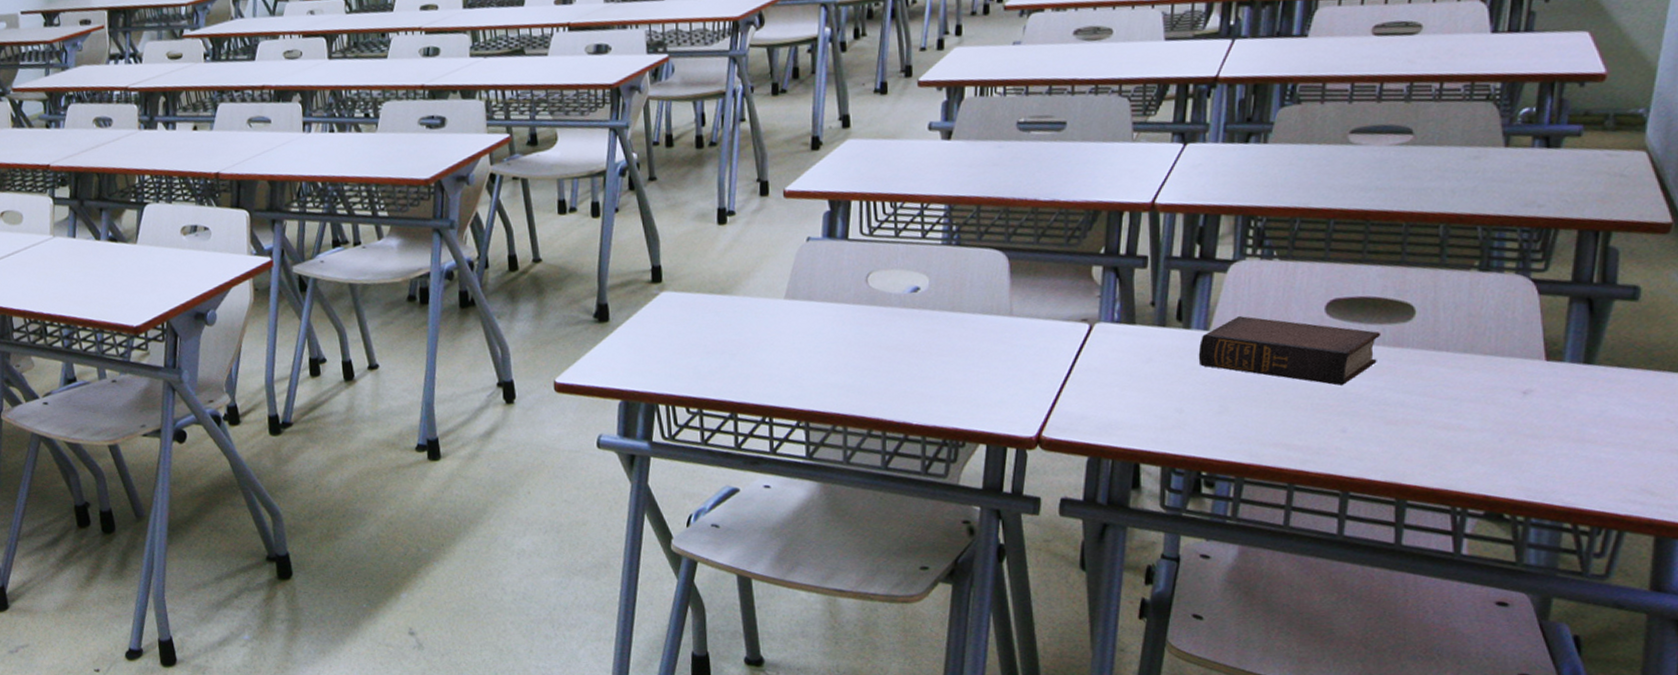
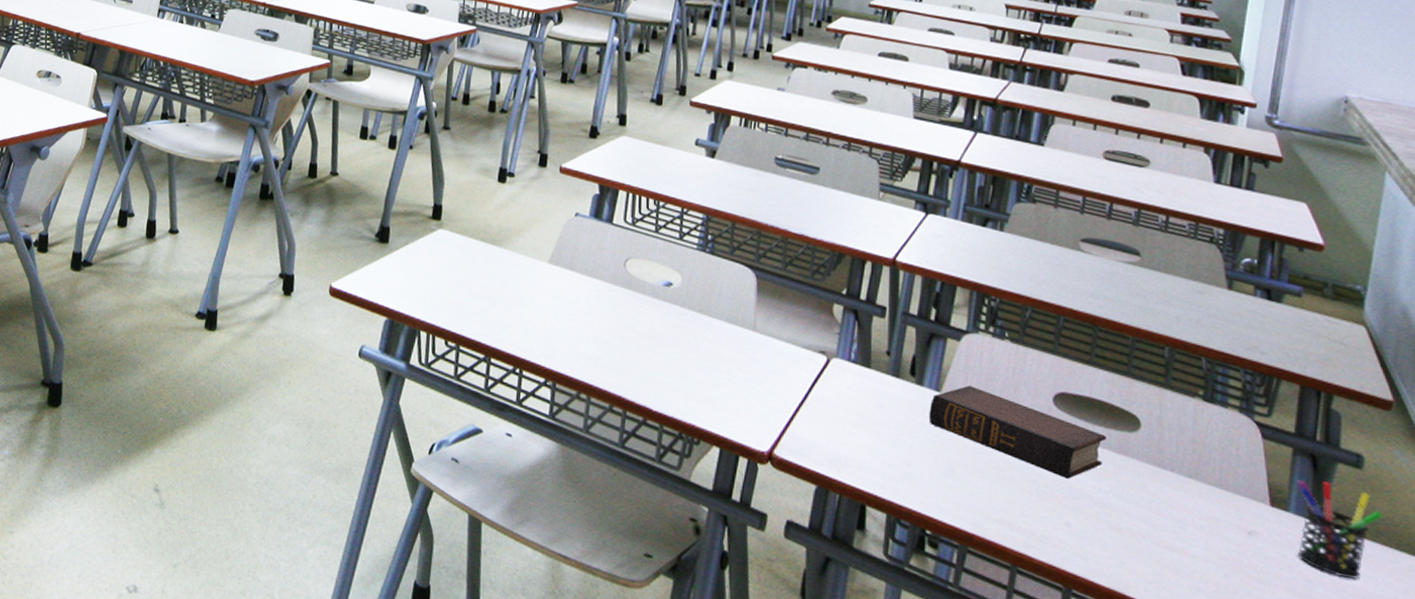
pen holder: none [1572,320,1658,414] -> present [1296,480,1384,580]

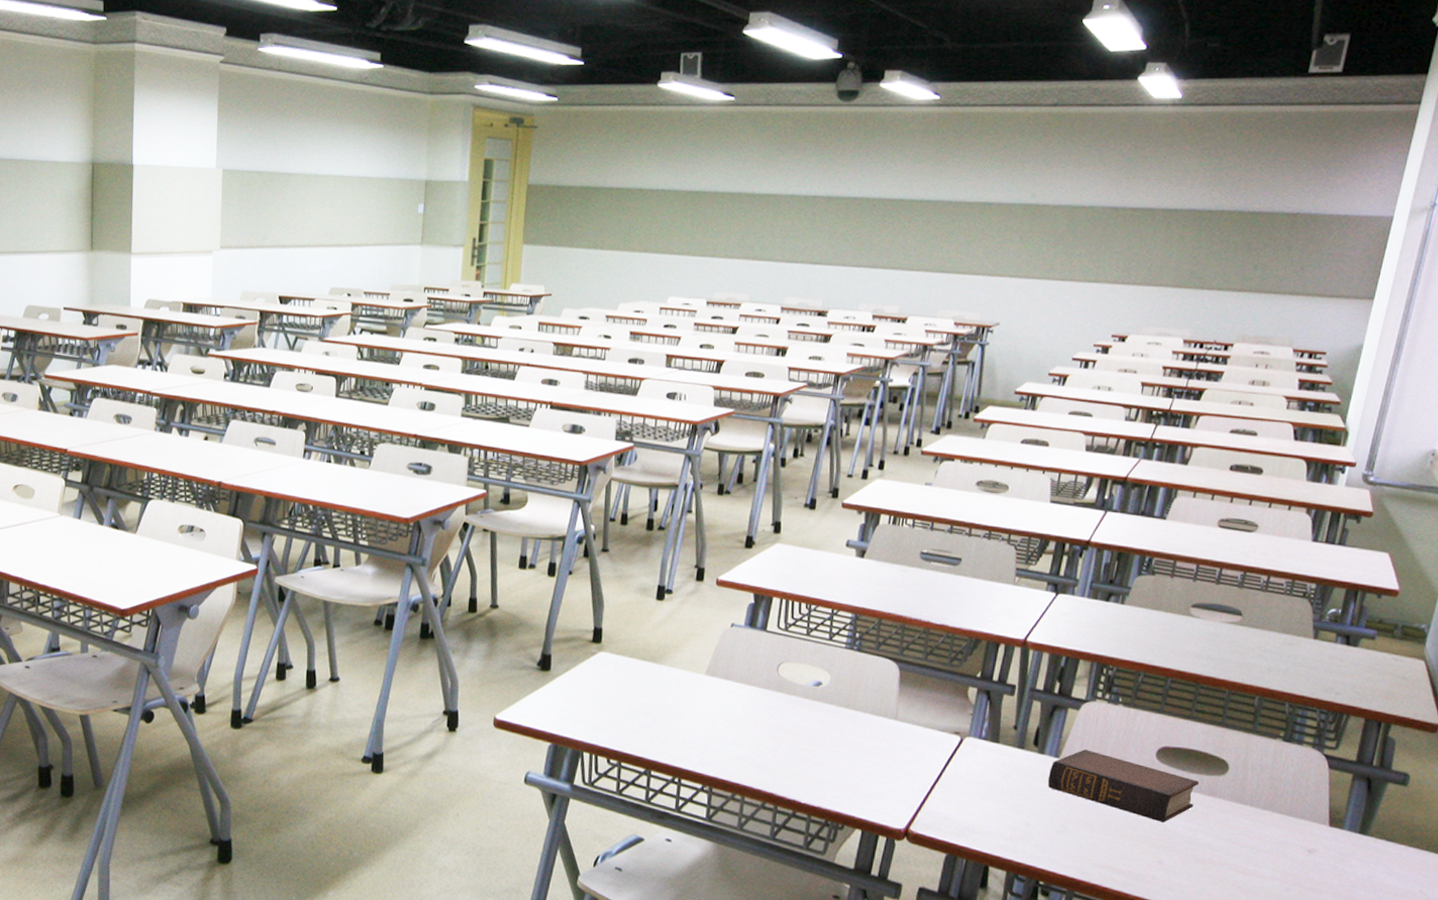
pen holder: present [1296,480,1384,580] -> none [1347,799,1420,880]

